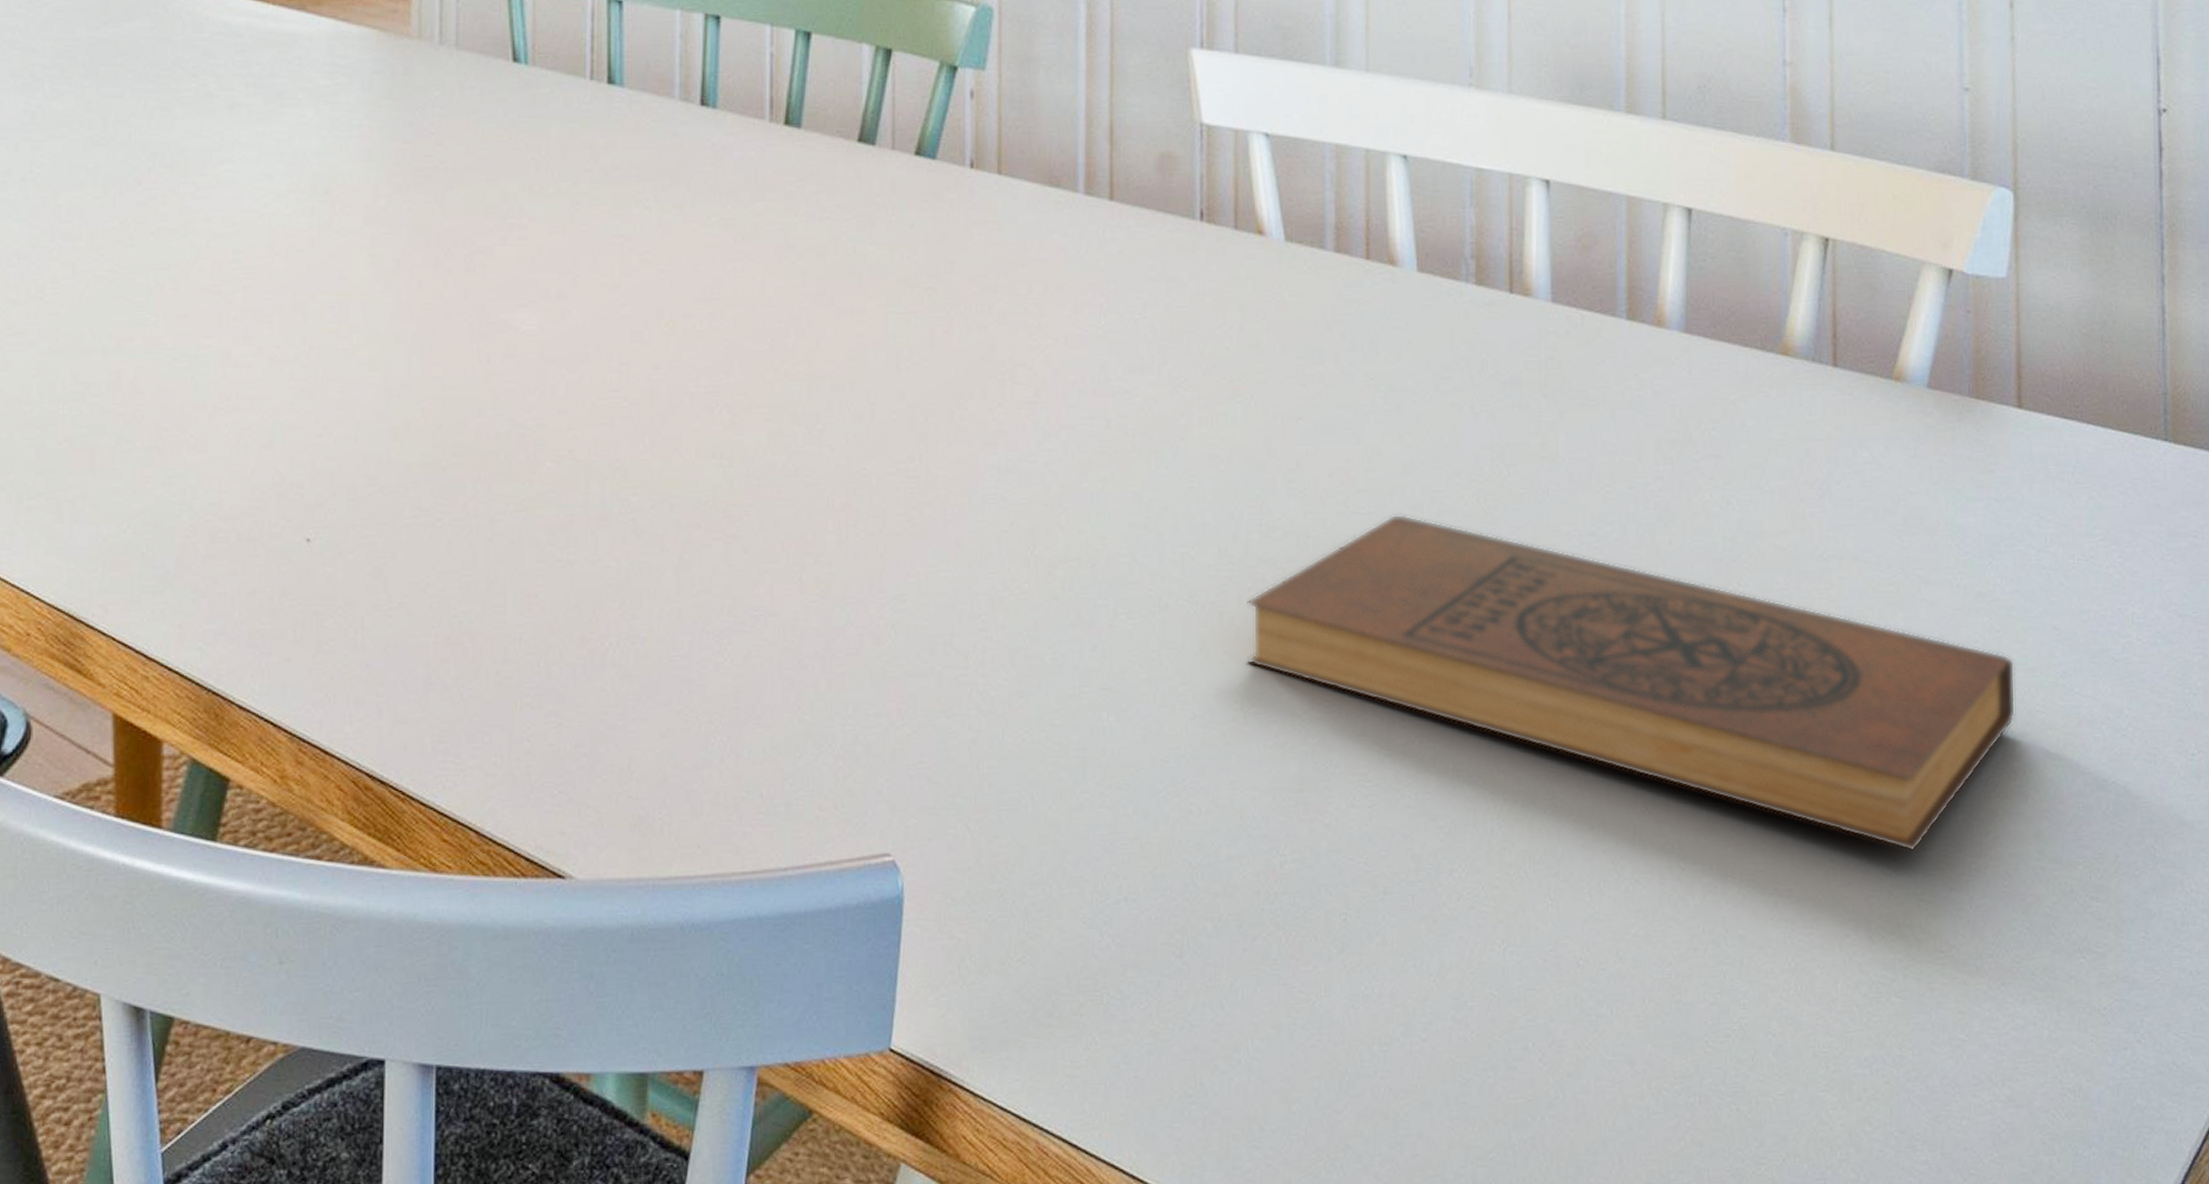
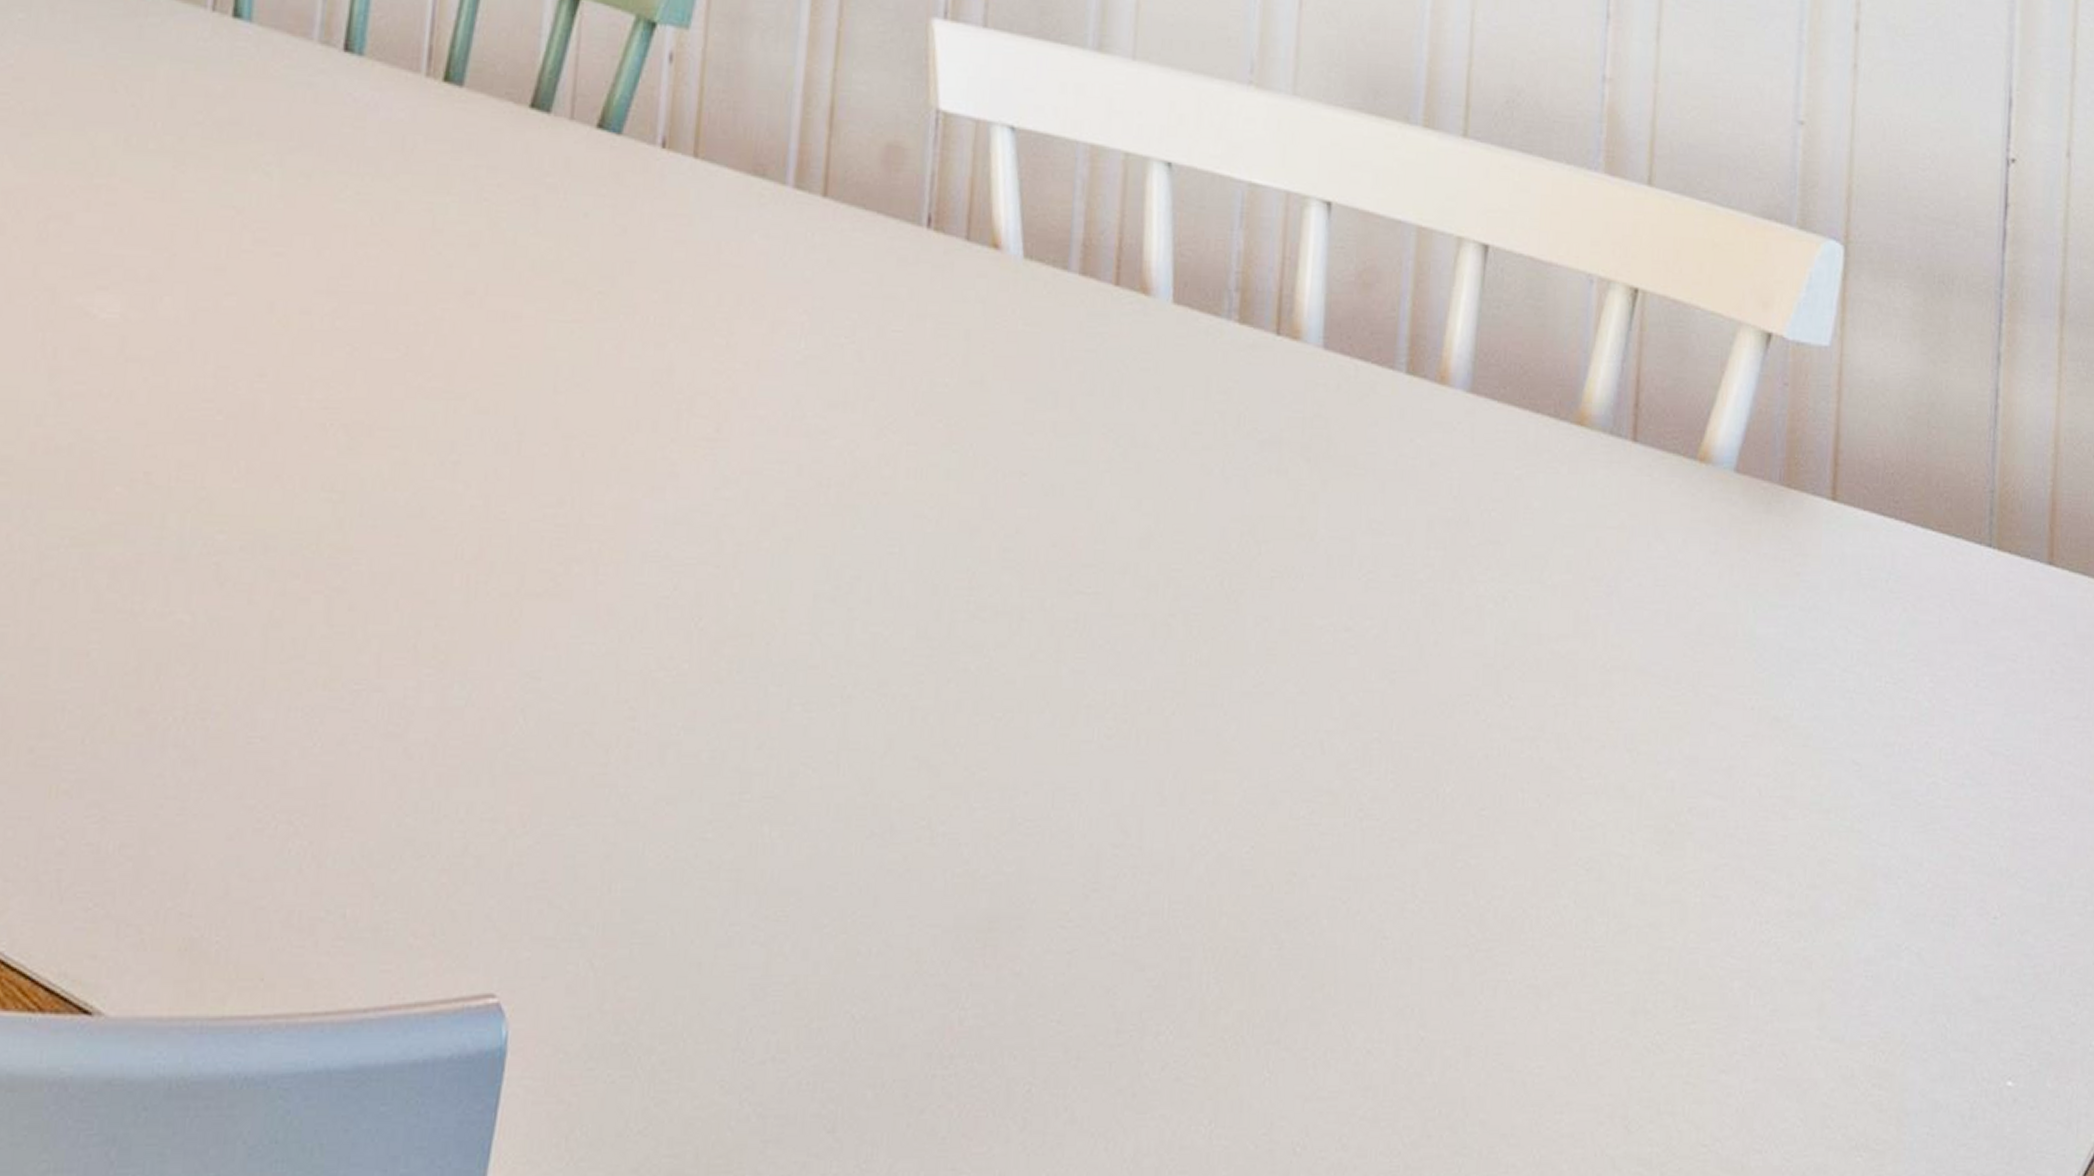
book: present [1247,514,2016,851] -> none [939,595,1809,1024]

